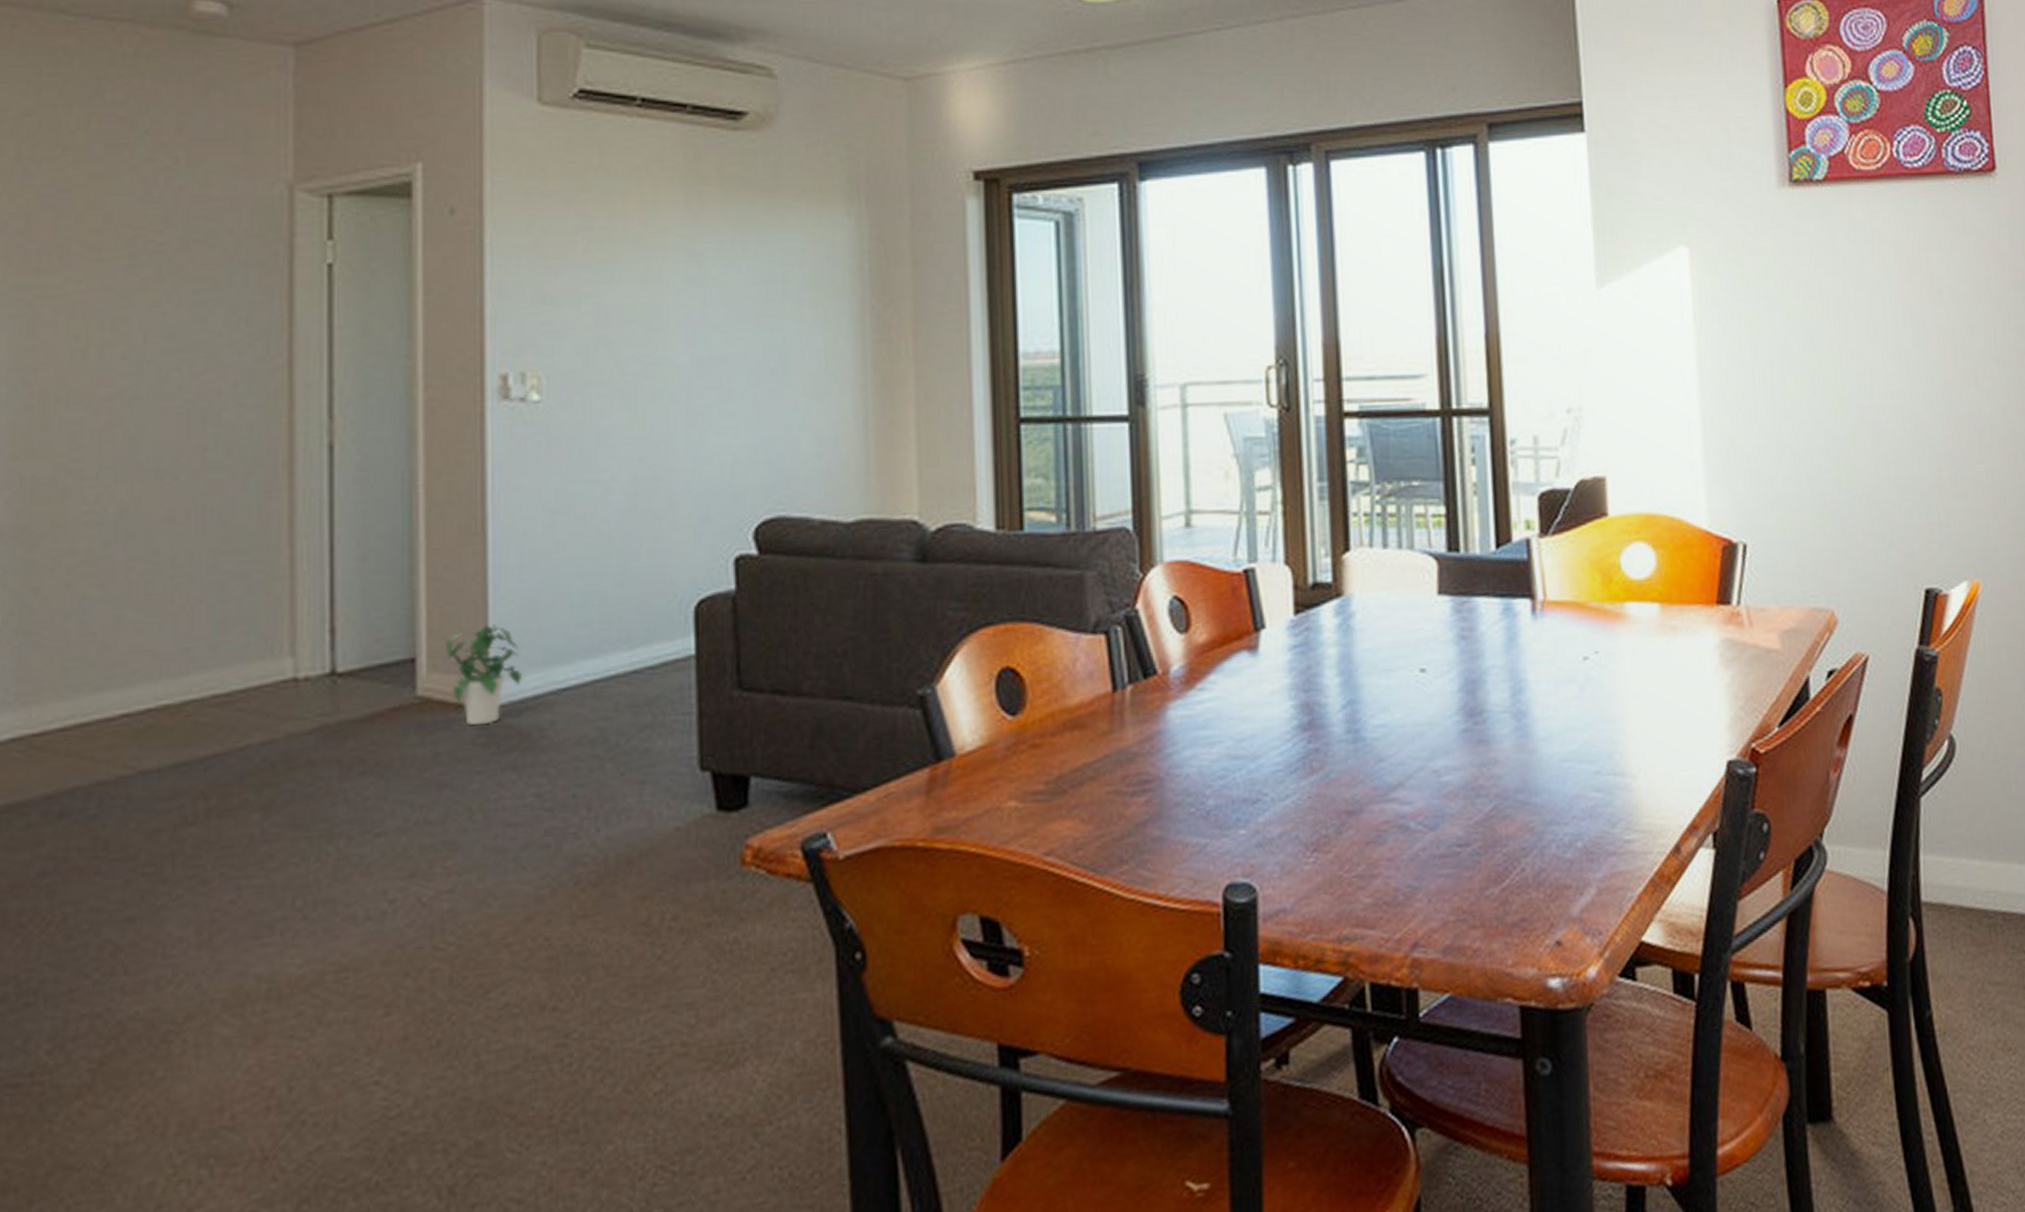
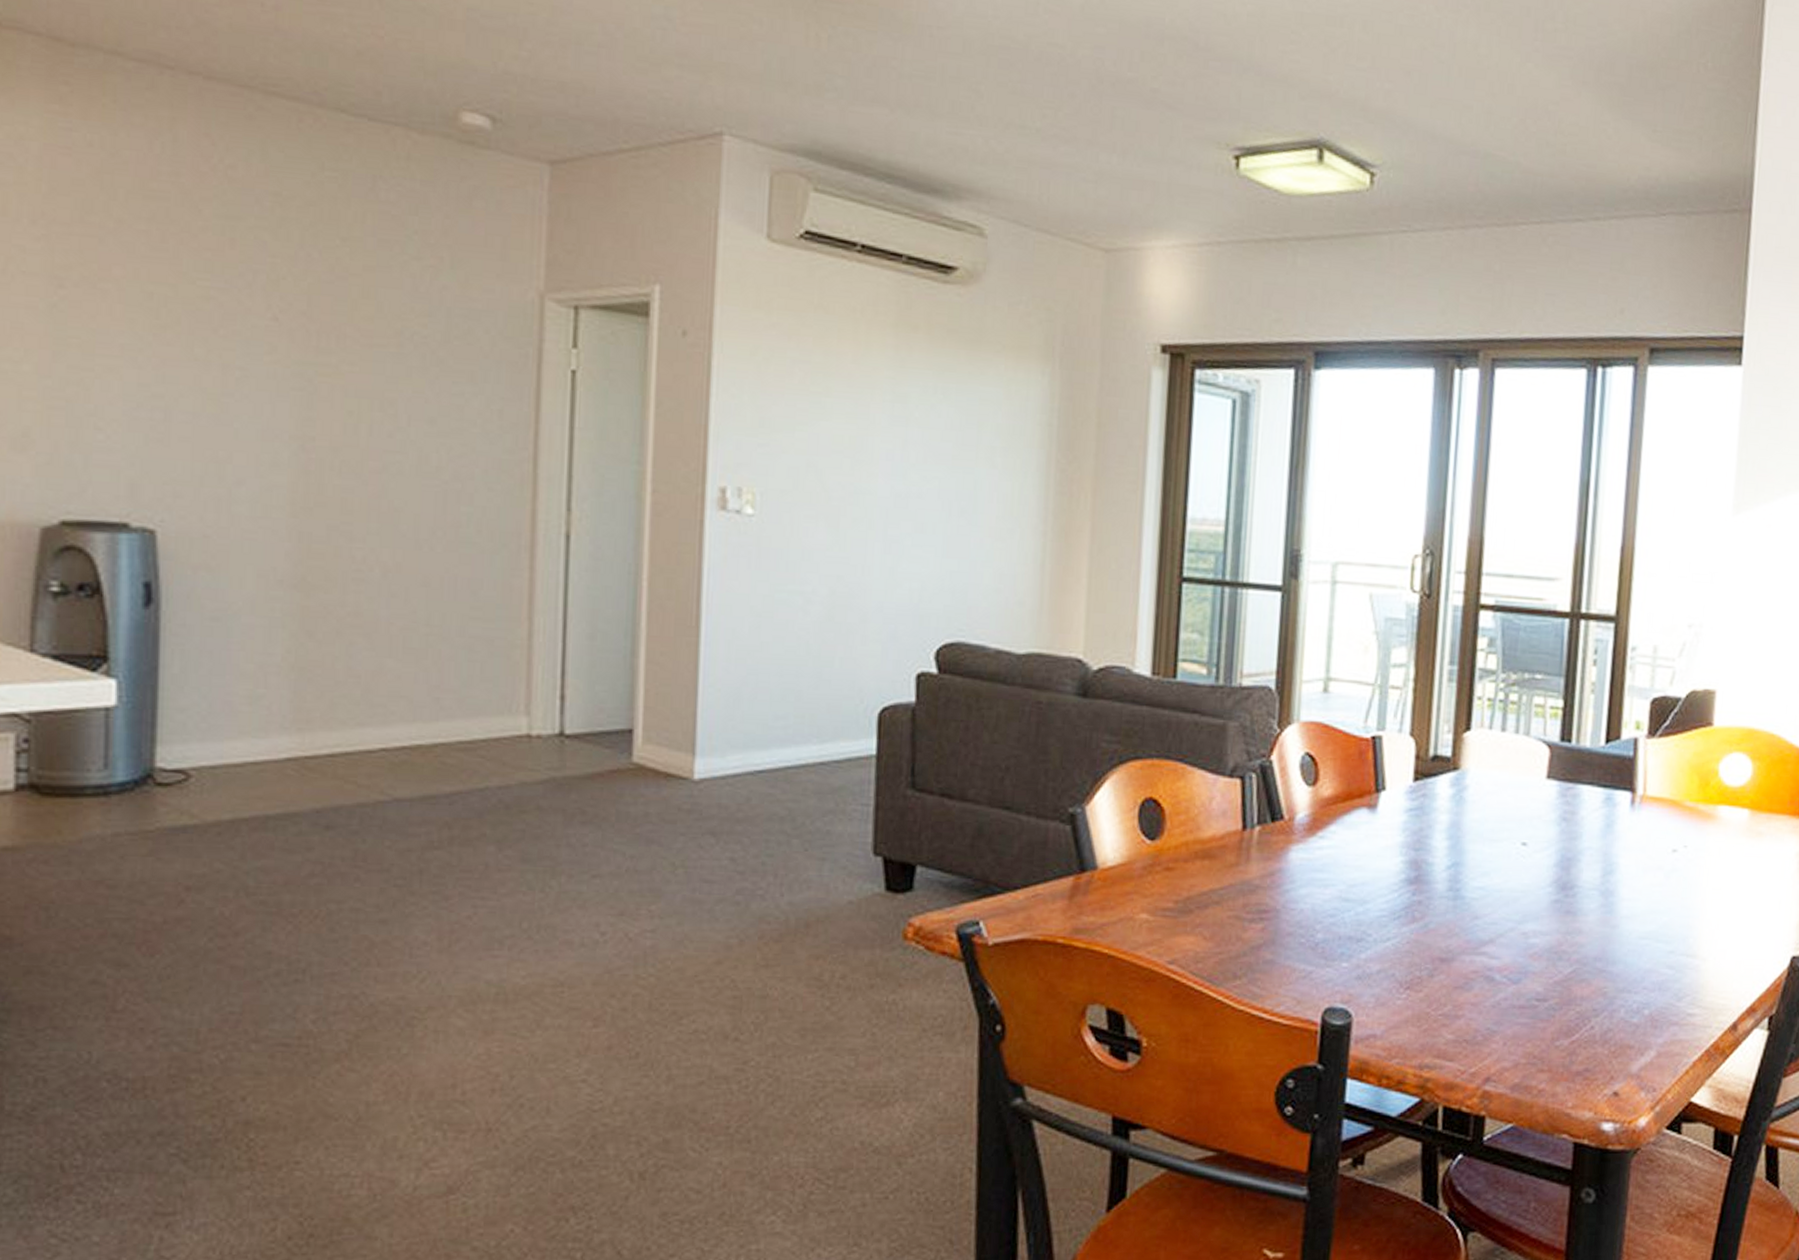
potted plant: present [443,625,522,726] -> none [657,708,724,794]

